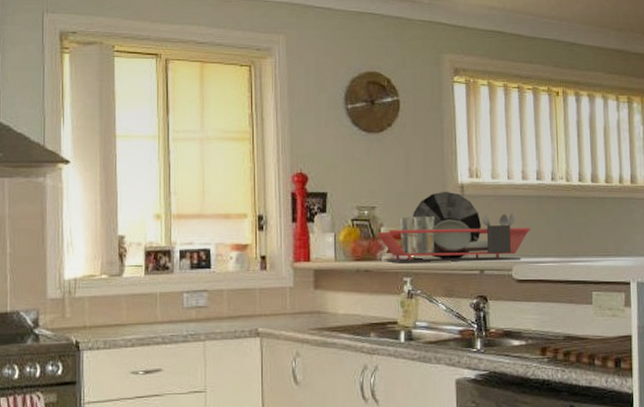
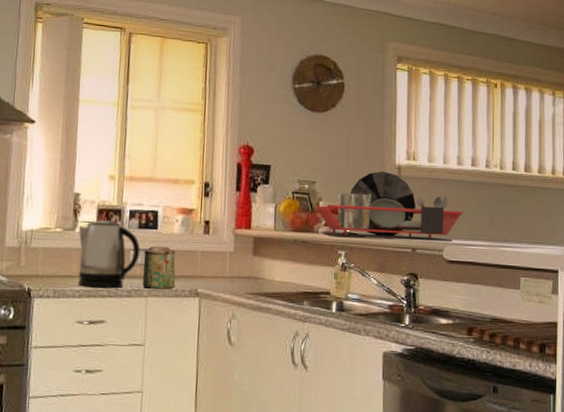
kettle: none [125,262,194,335] -> present [77,220,141,289]
canister: none [198,286,234,333] -> present [142,246,176,291]

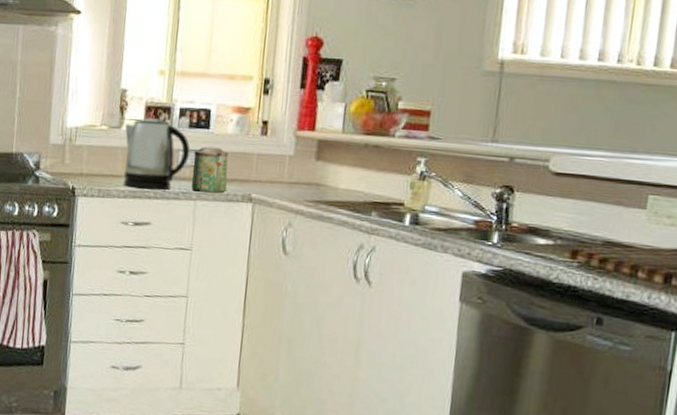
dish rack: present [316,171,463,242] -> none [393,66,580,151]

